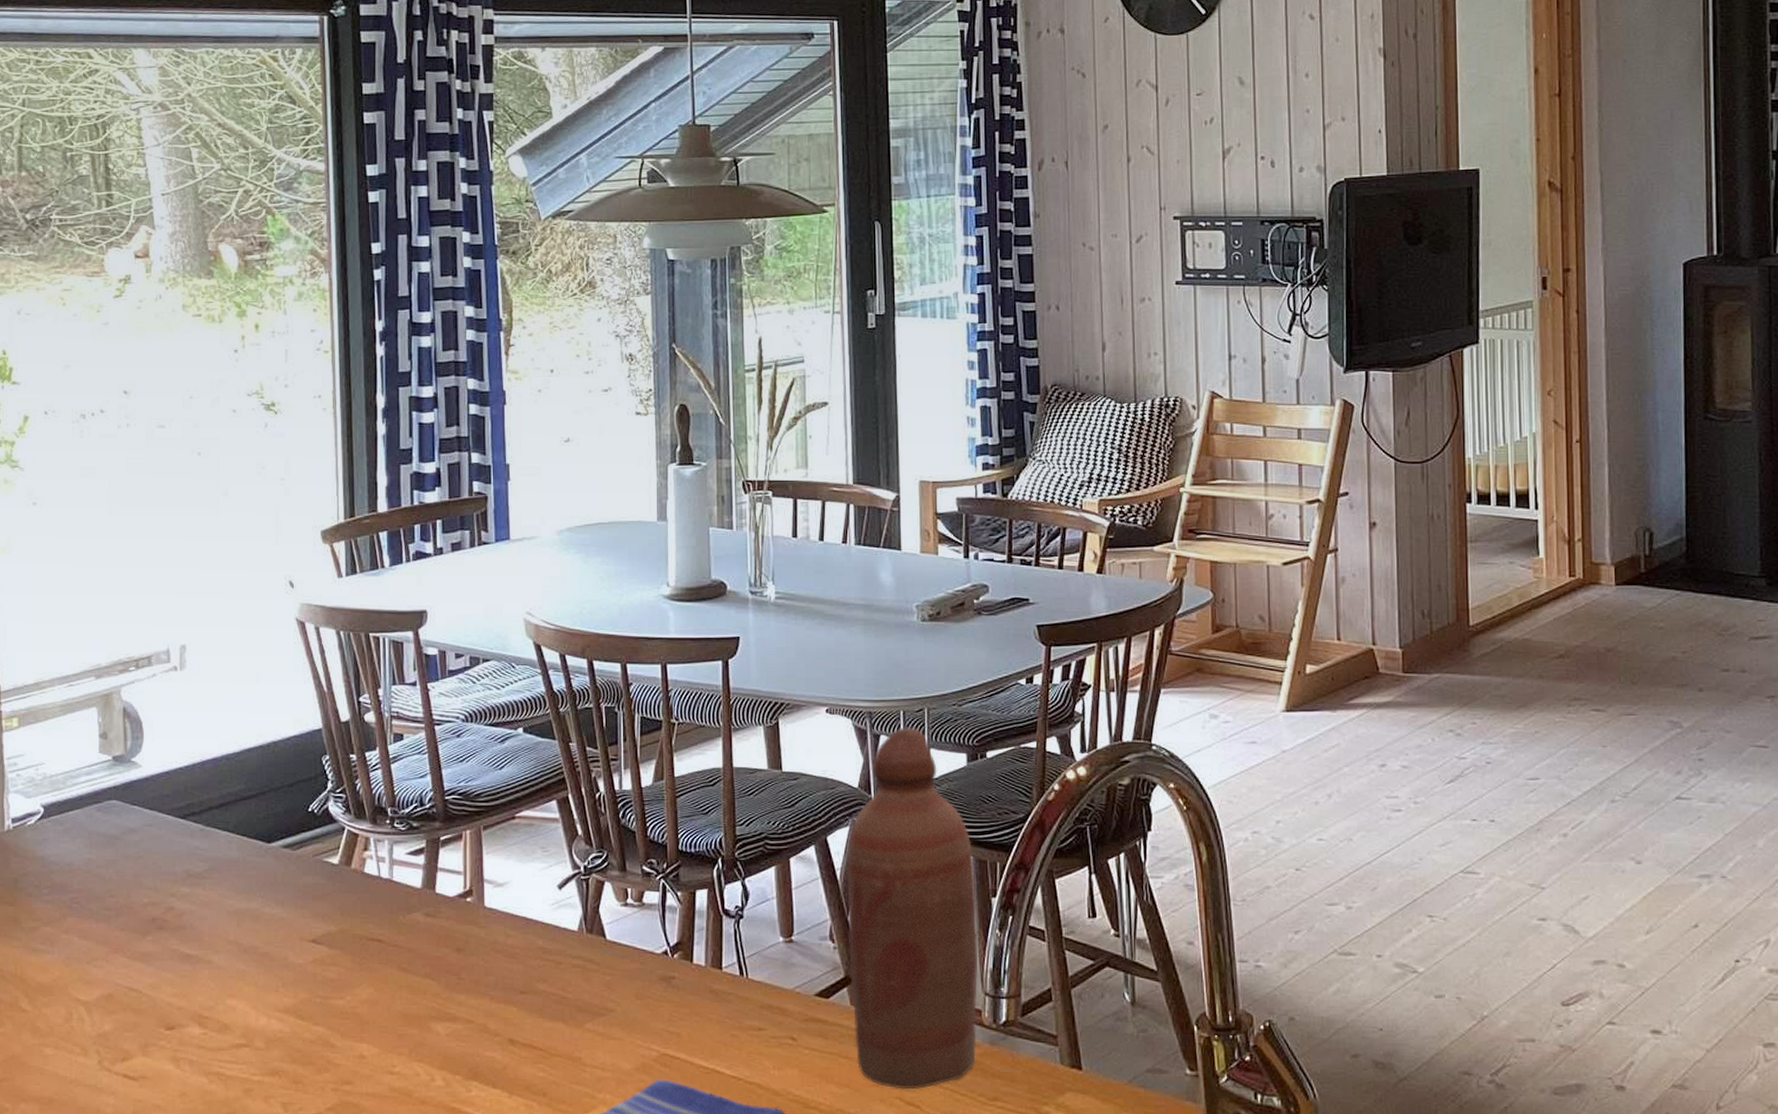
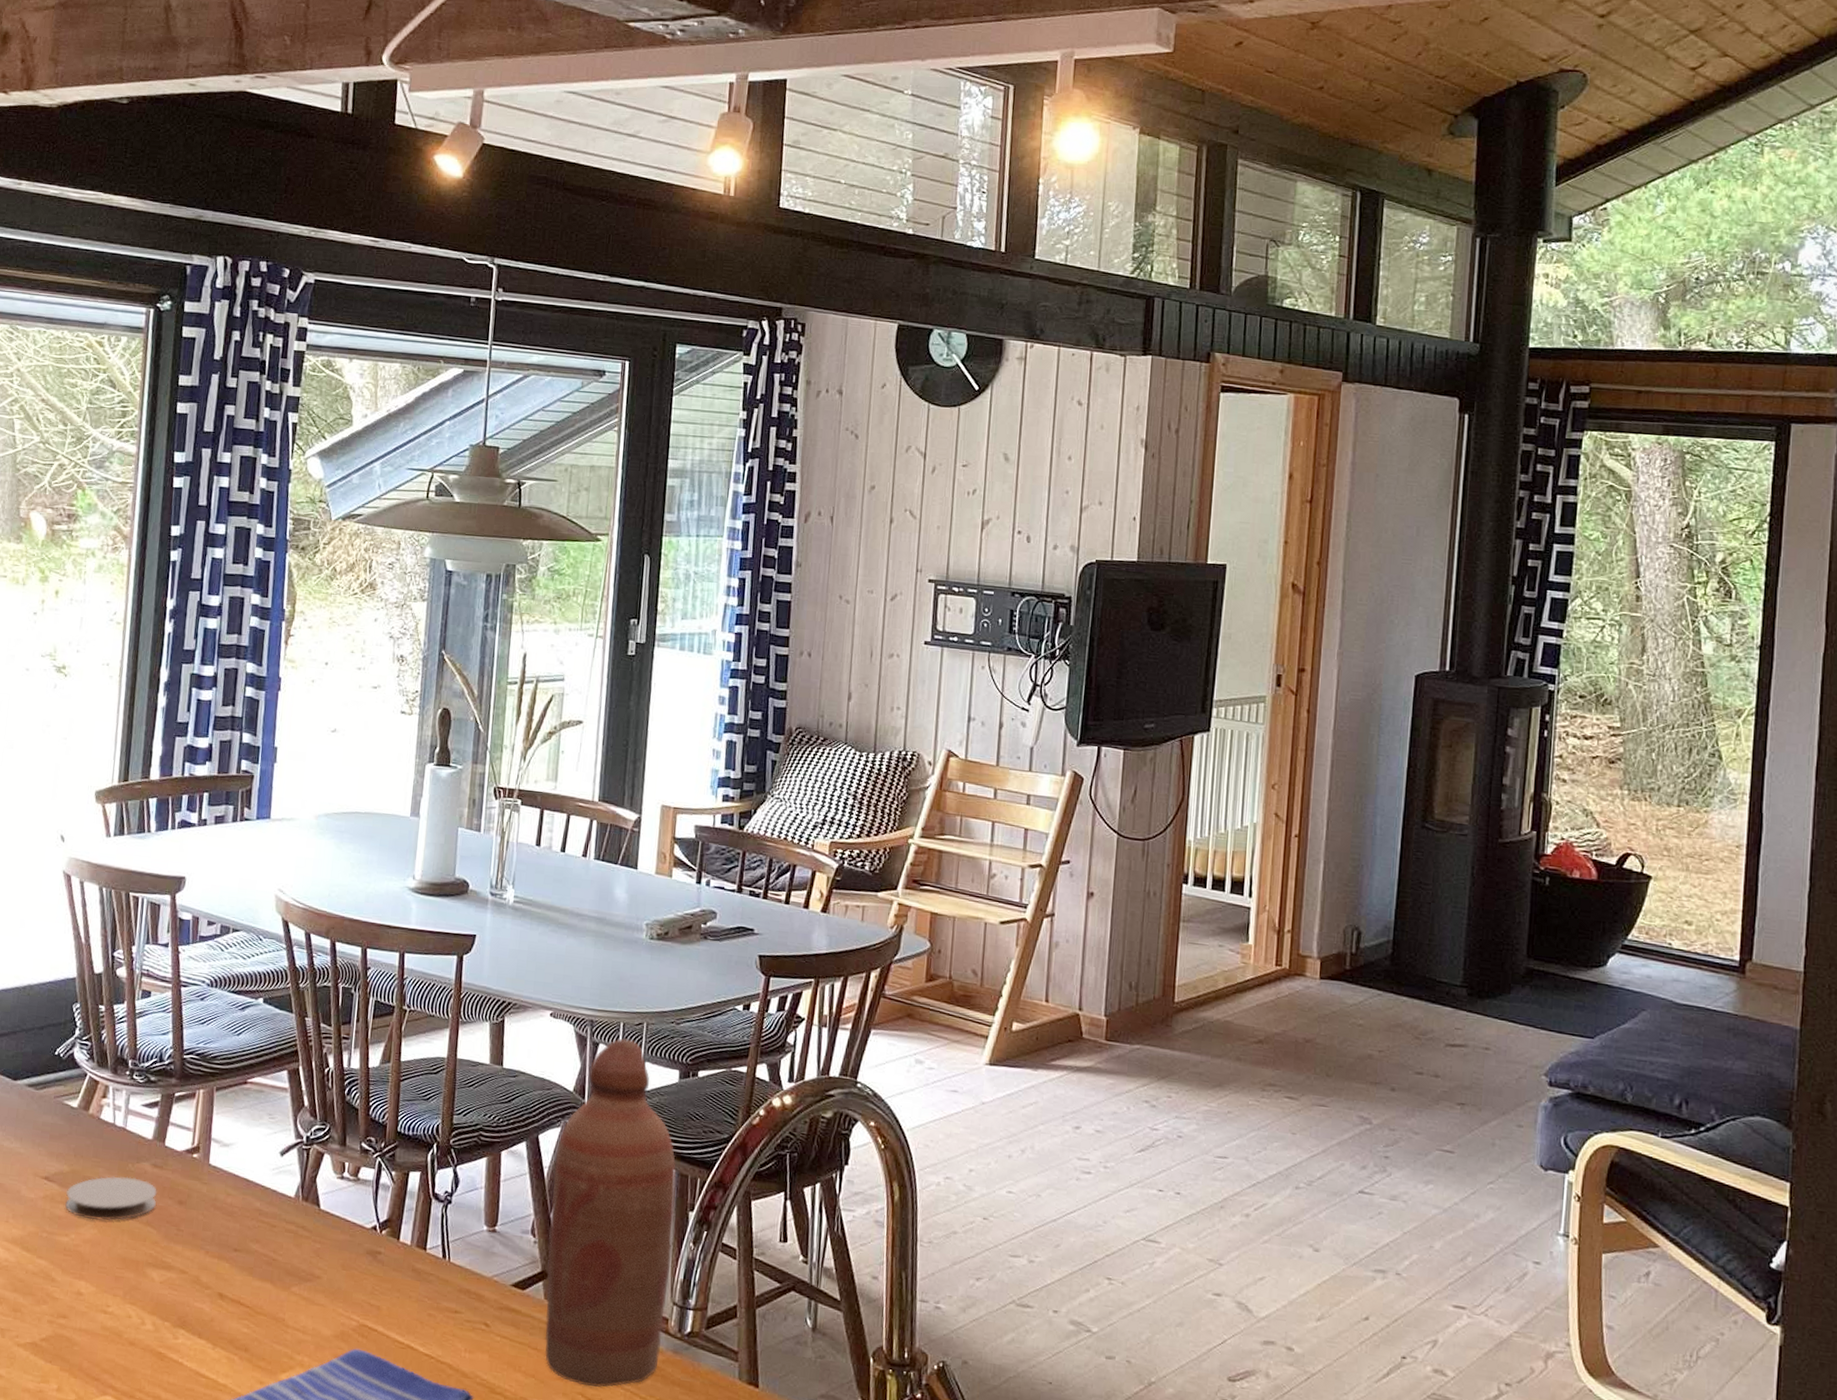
coaster: none [336,929,433,979] -> present [65,1176,157,1221]

